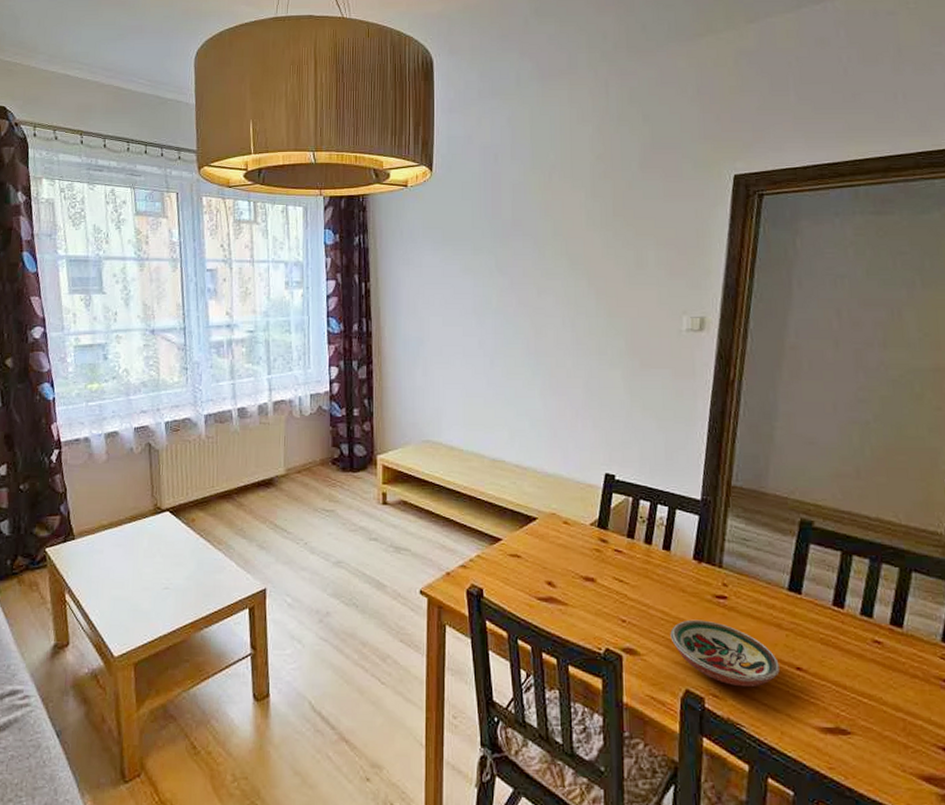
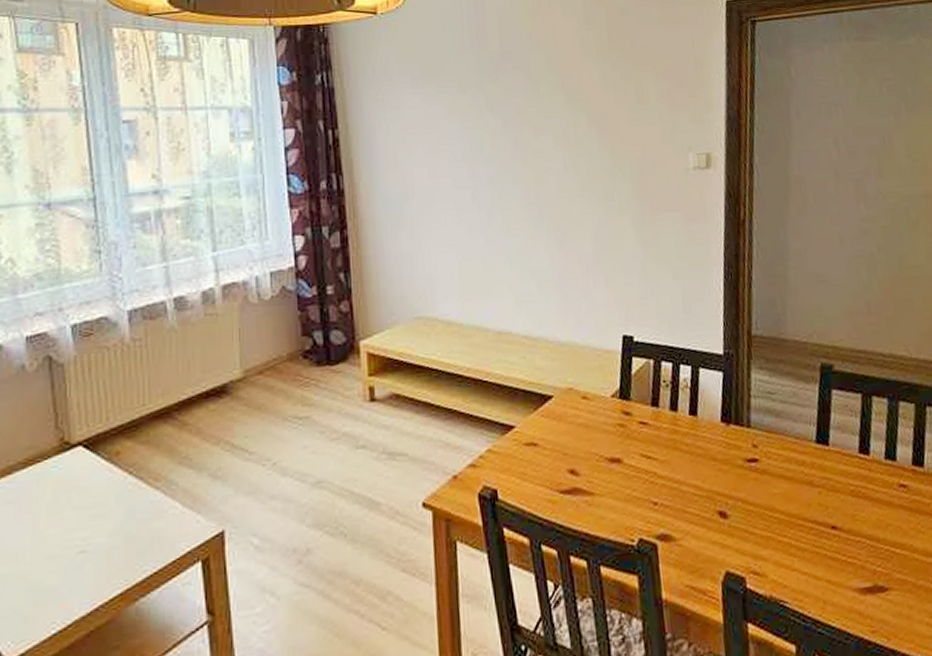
decorative bowl: present [670,619,780,688] -> none [704,488,816,559]

